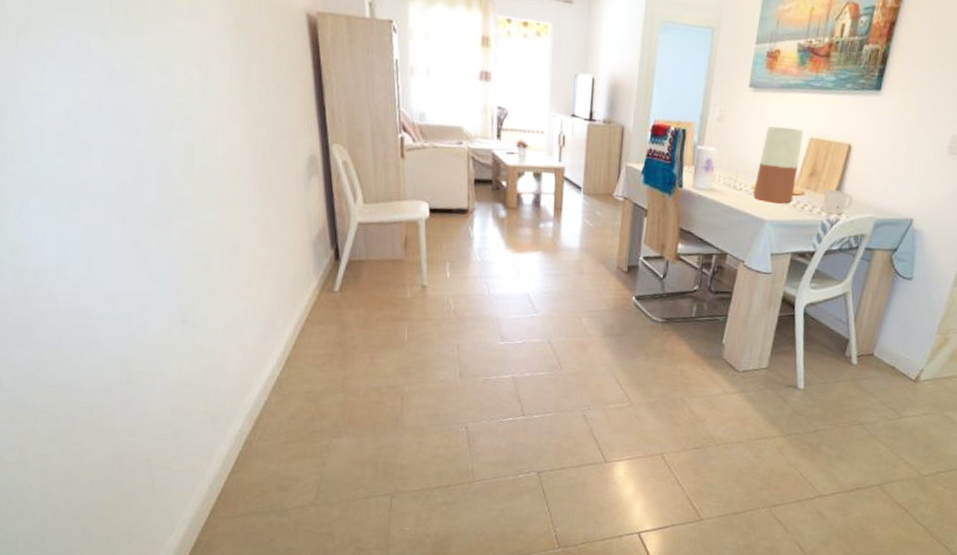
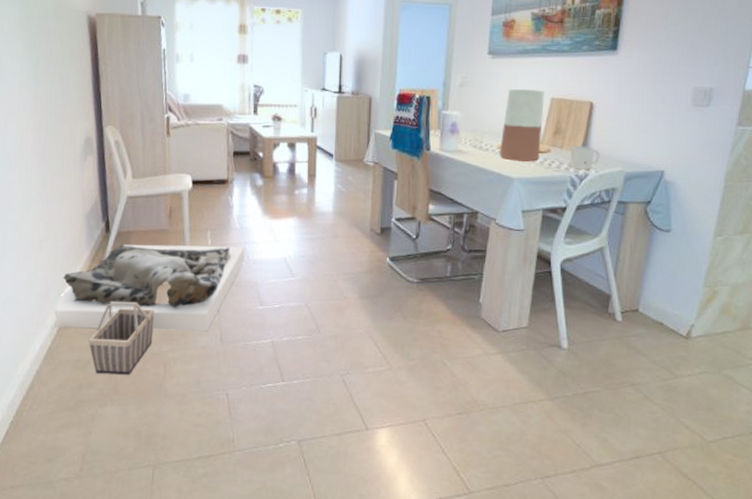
dog bed: none [281,274,487,365] -> present [53,244,245,331]
basket: none [319,332,390,407] -> present [88,301,154,375]

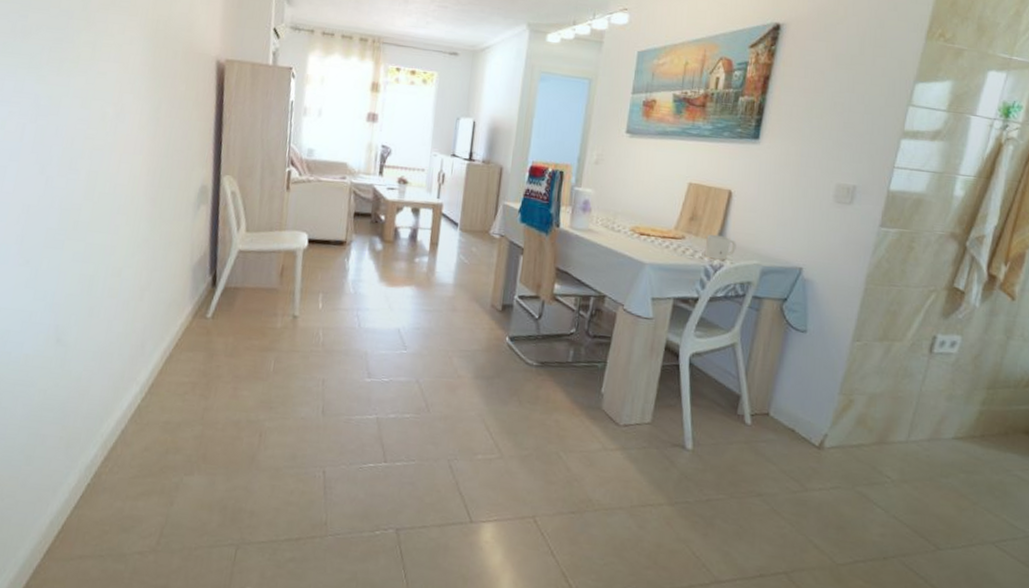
dog bed: present [53,244,245,331] -> none [145,301,358,401]
basket: present [88,301,154,375] -> none [180,360,255,442]
vase: present [500,89,544,162] -> none [632,170,682,247]

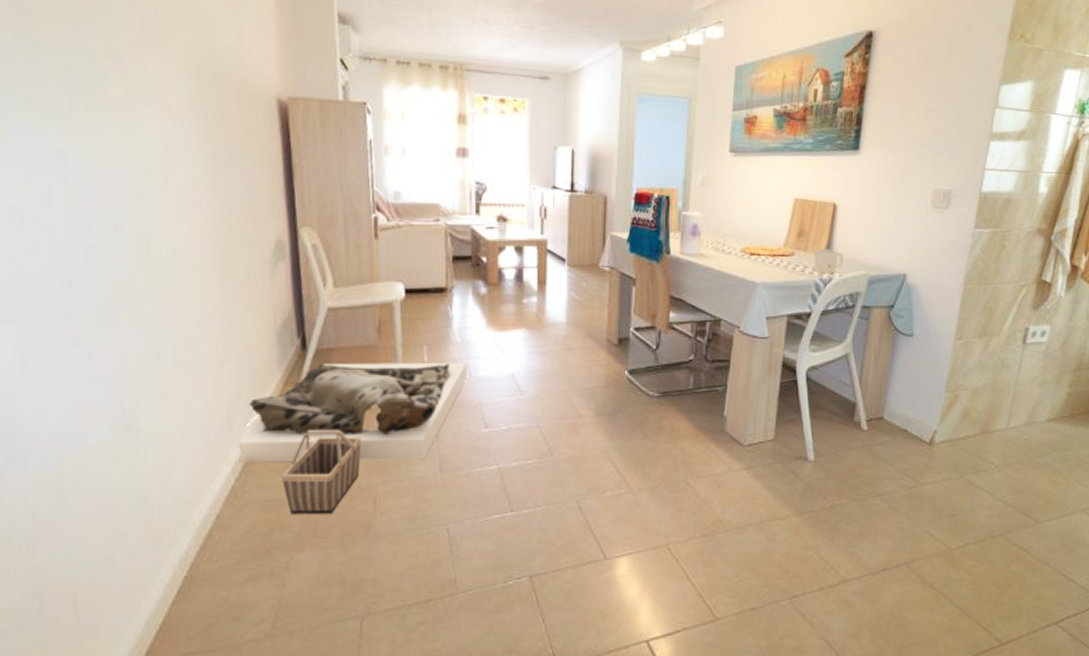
dog bed: none [145,301,358,401] -> present [237,362,468,463]
basket: none [180,360,255,442] -> present [281,429,361,514]

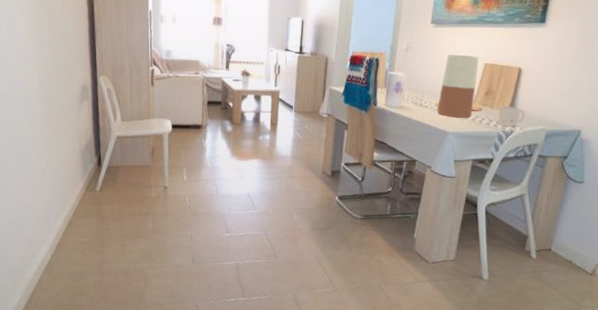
dog bed: present [237,362,468,463] -> none [53,177,215,252]
basket: present [281,429,361,514] -> none [81,224,137,286]
vase: none [743,189,788,265] -> present [437,55,479,118]

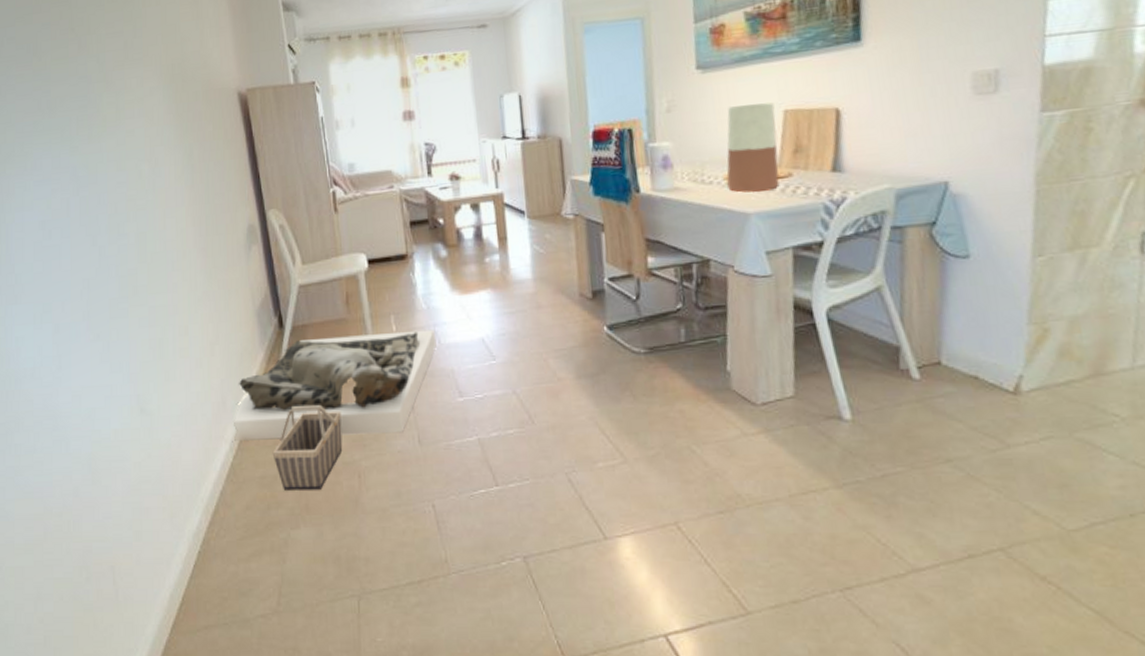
dog bed: none [53,177,215,252] -> present [232,329,437,441]
basket: none [81,224,137,286] -> present [272,404,343,491]
mug: present [498,105,525,127] -> none [818,163,859,193]

